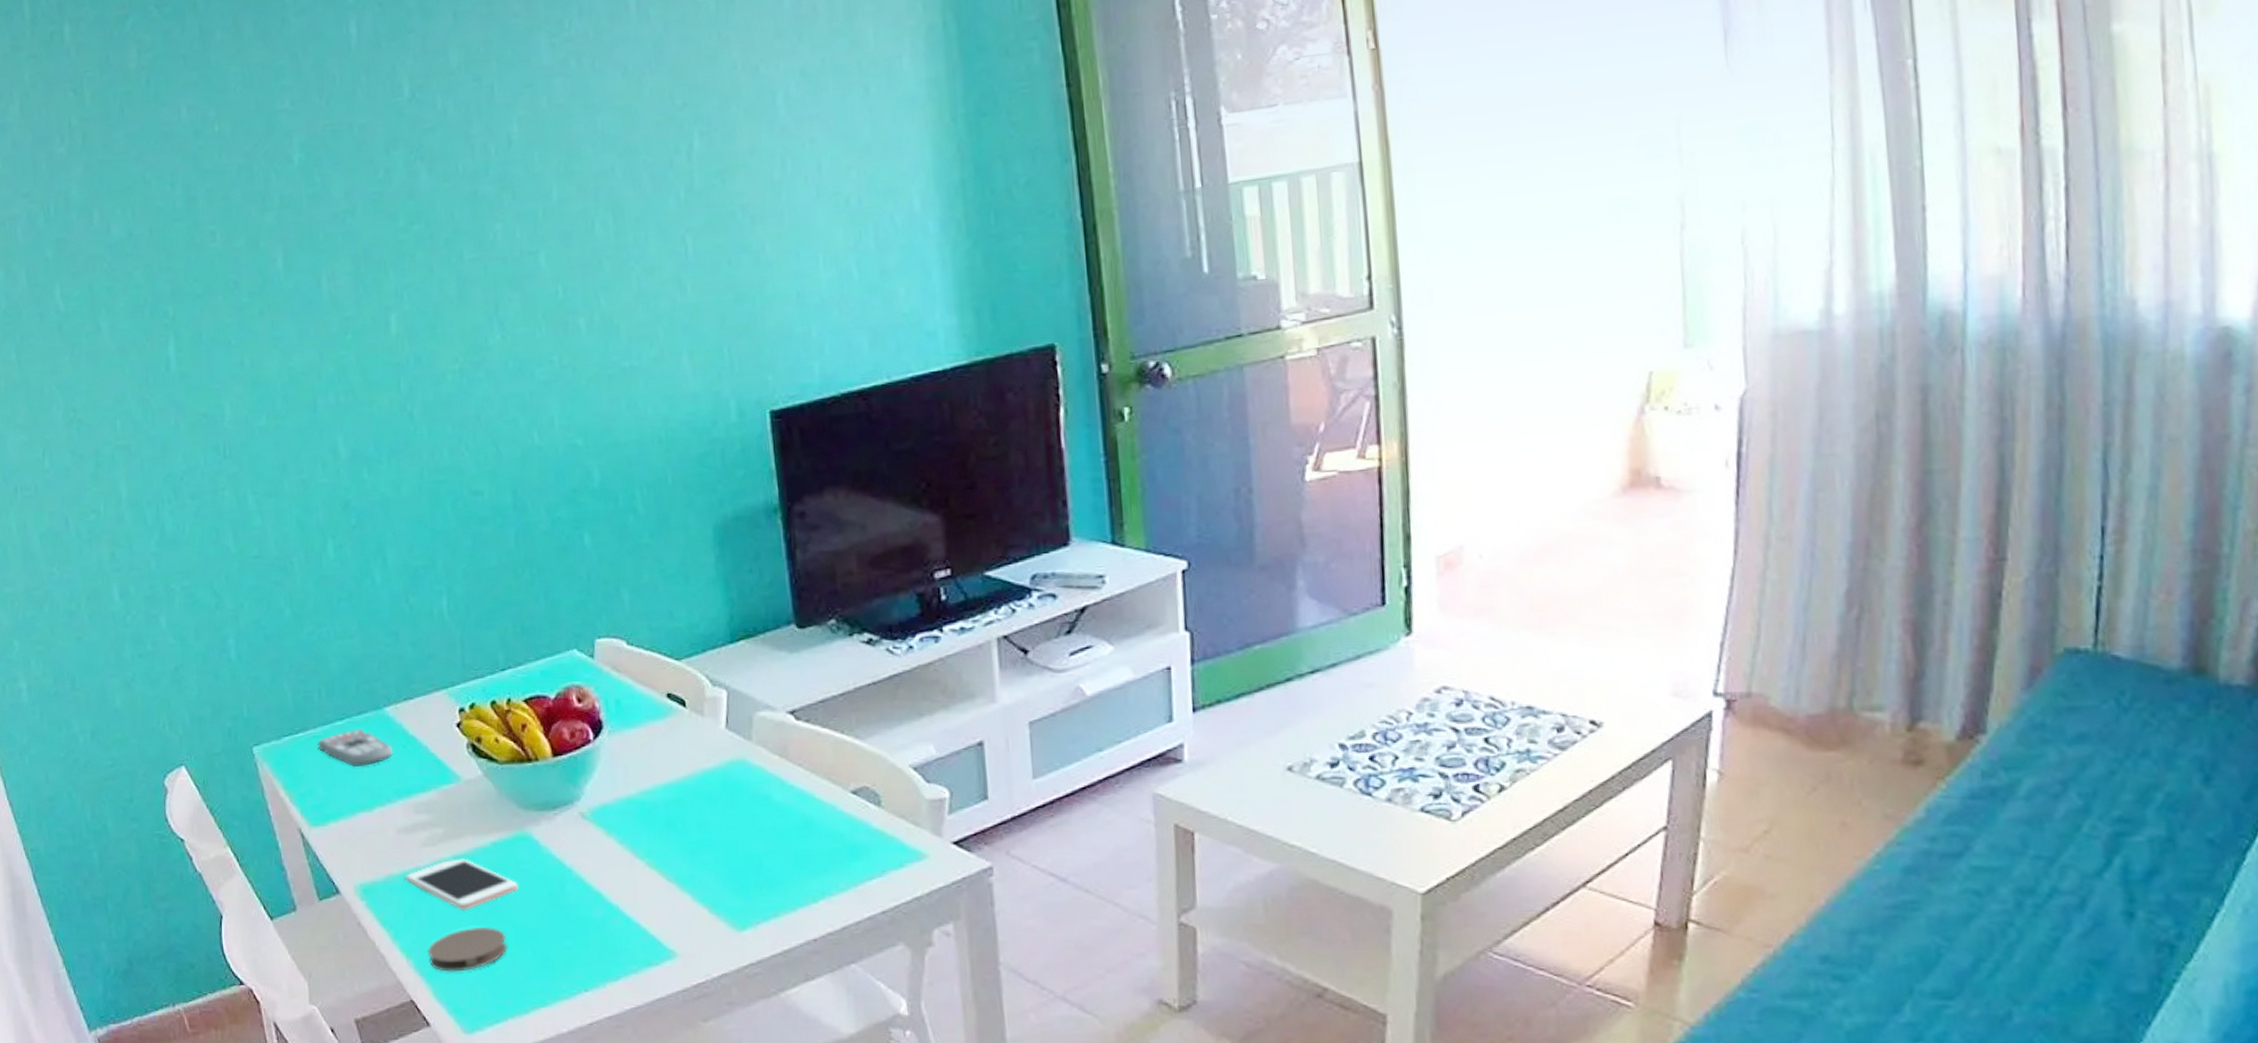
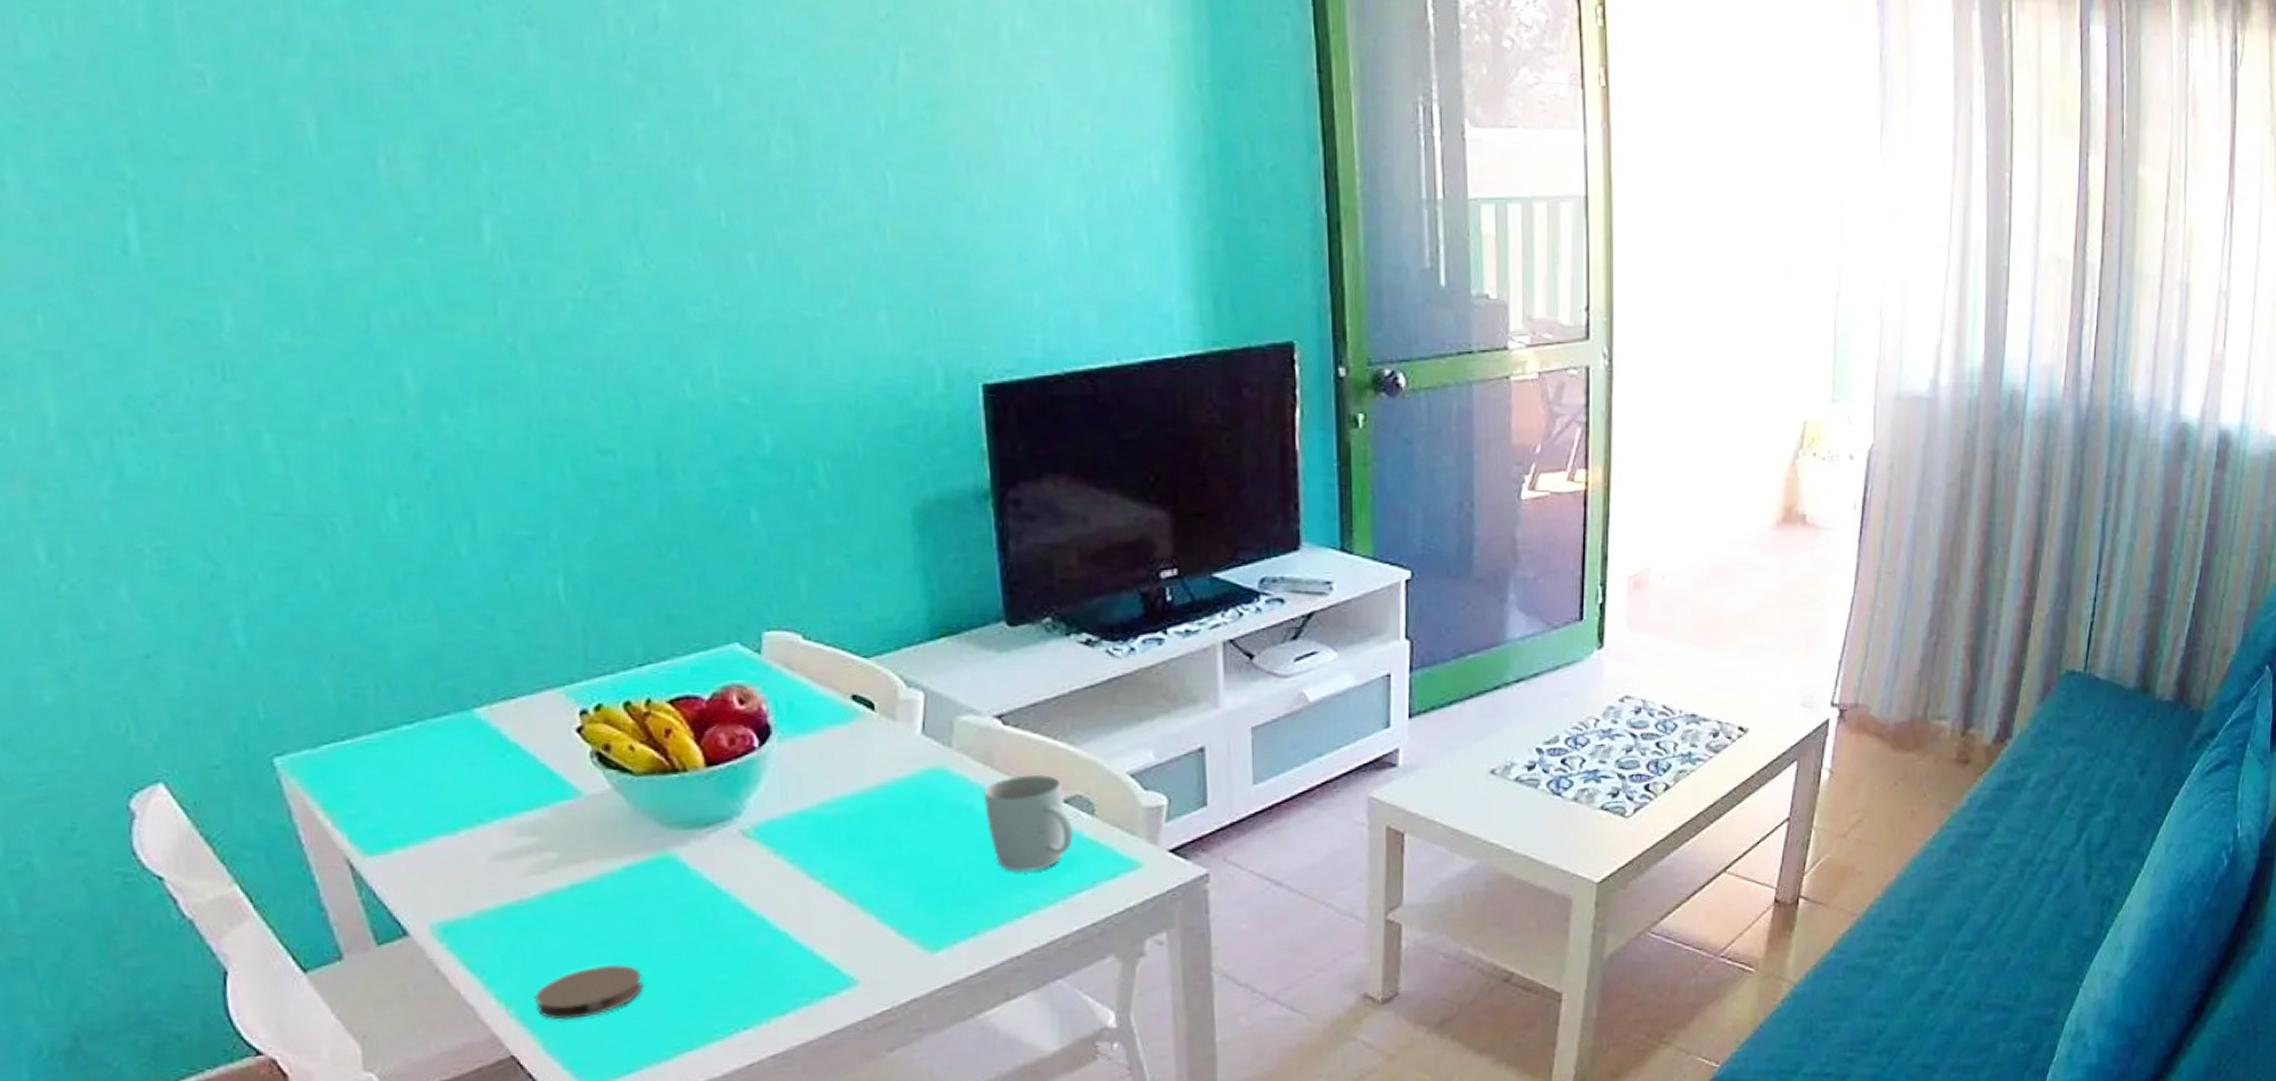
remote control: present [317,728,393,768] -> none [374,733,487,782]
cell phone: present [405,858,519,911] -> none [502,887,659,948]
mug: none [779,767,862,859] -> present [983,775,1073,872]

